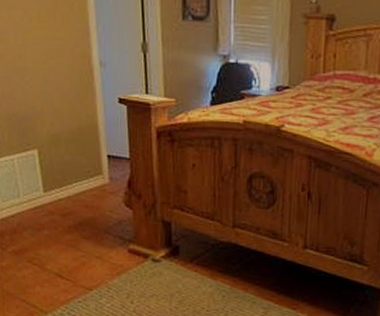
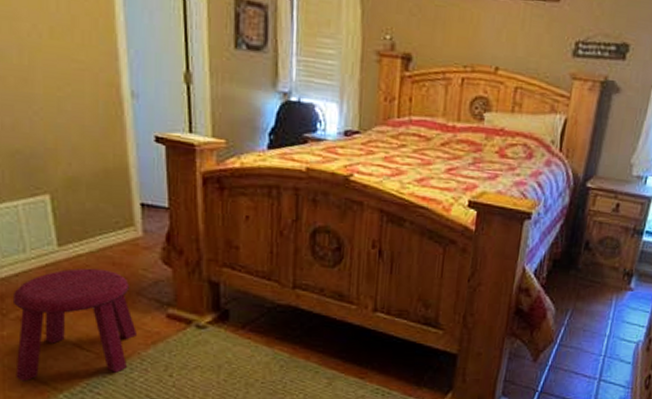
stool: none [9,210,106,304] -> present [12,268,138,382]

